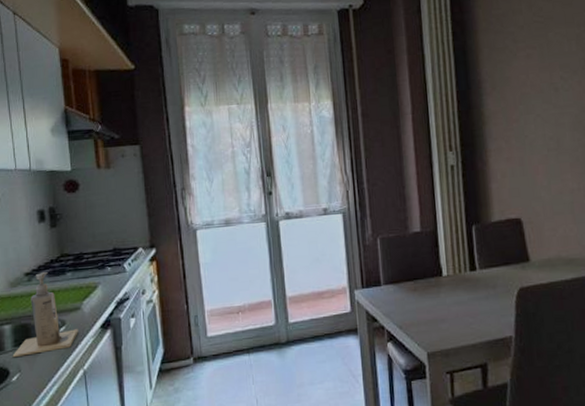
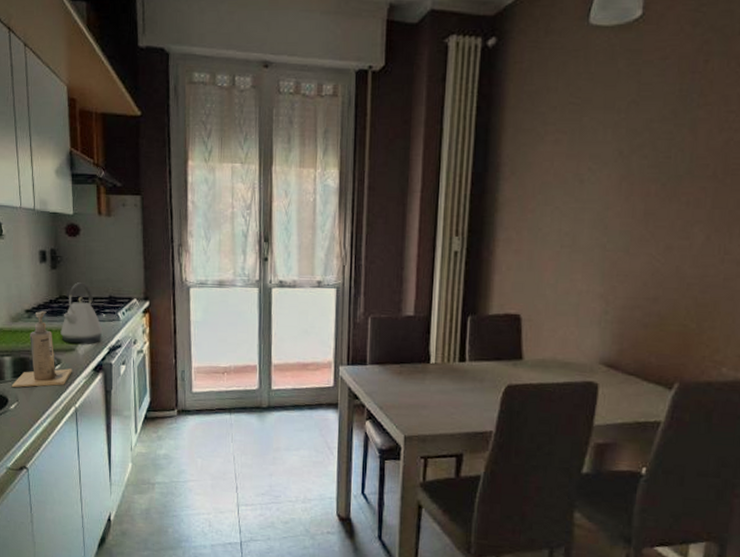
kettle: none [63,238,109,305] -> present [60,282,103,346]

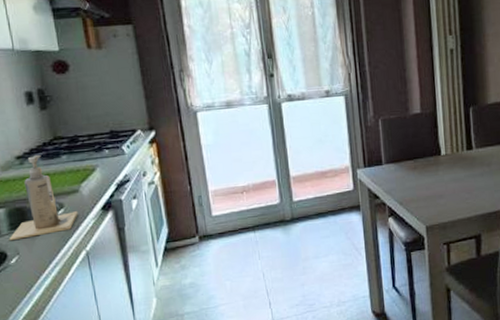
kettle: present [60,282,103,346] -> none [59,120,108,187]

